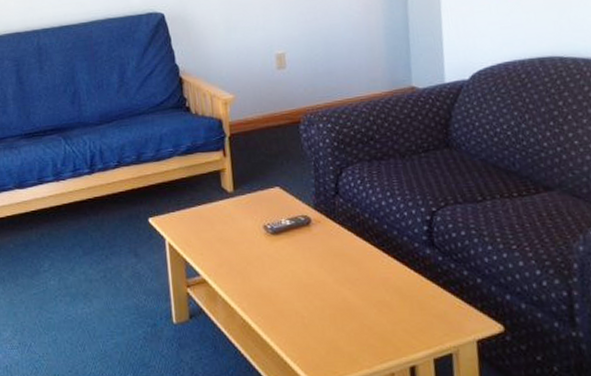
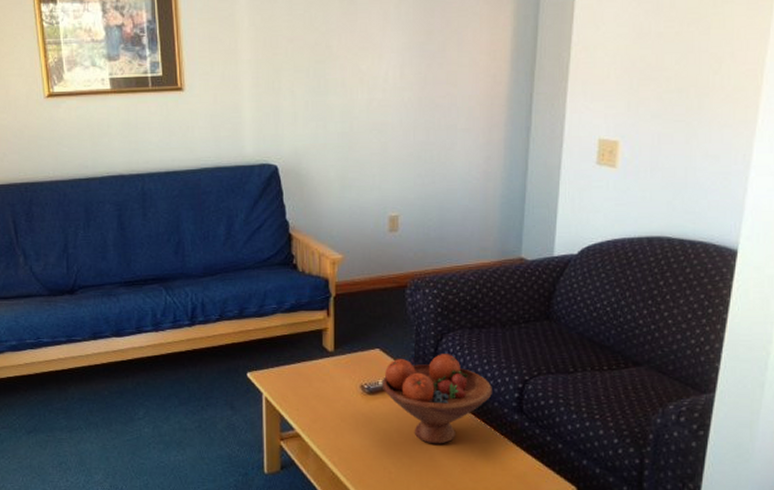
fruit bowl: none [284,188,400,285] -> present [381,354,492,444]

